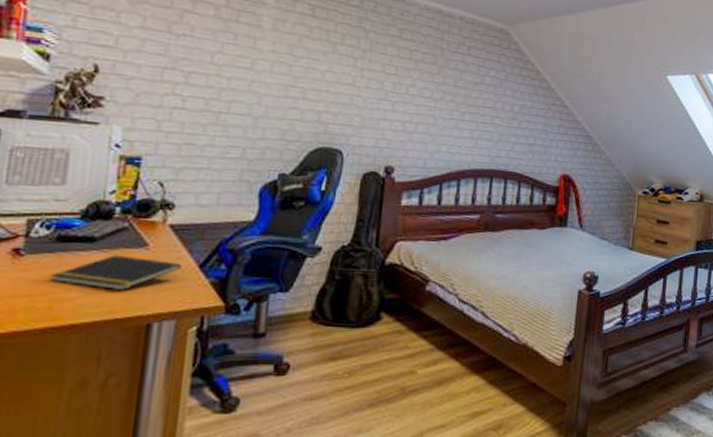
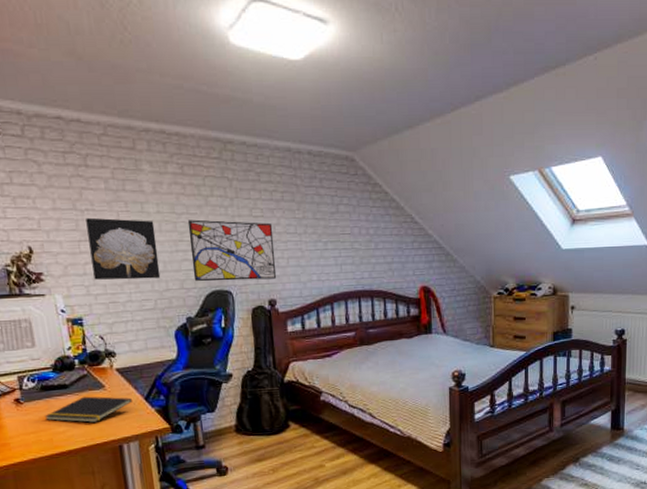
wall art: none [171,43,265,124] -> present [86,217,161,280]
wall art: none [299,65,406,144] -> present [187,219,277,282]

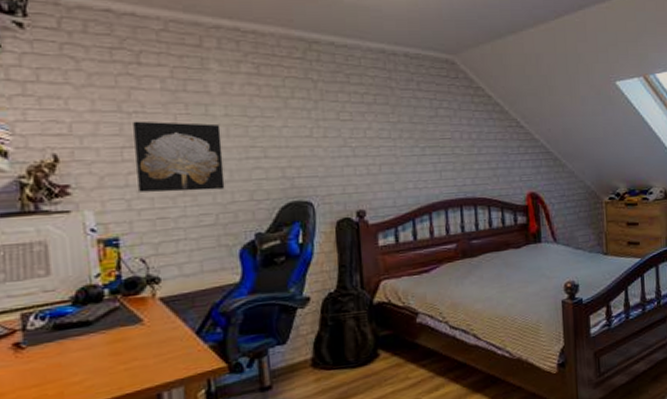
notepad: present [45,396,132,423] -> none [55,332,179,369]
wall art: present [187,219,277,282] -> none [262,123,367,192]

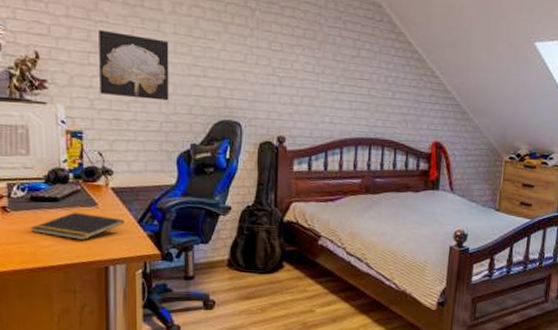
notepad: none [55,332,179,369] -> present [31,212,124,240]

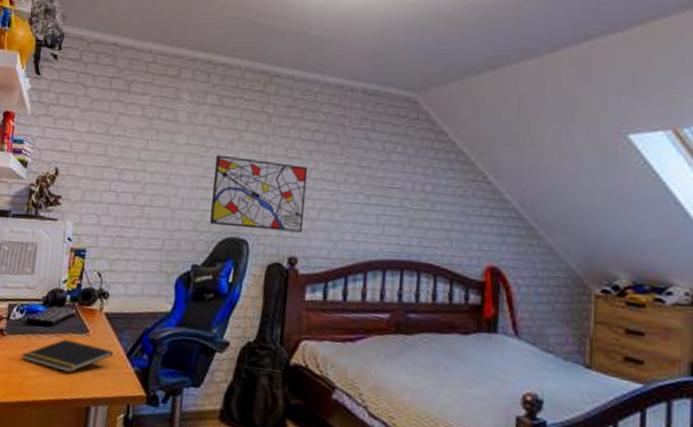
wall art: present [99,29,169,101] -> none [108,143,181,216]
wall art: none [203,45,291,116] -> present [209,155,308,233]

